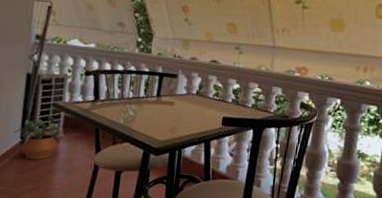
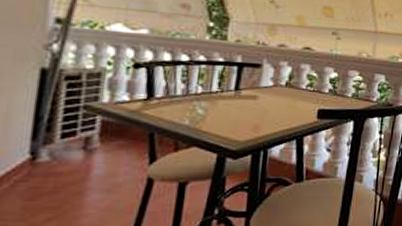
potted plant: present [13,116,61,160] -> none [18,122,96,181]

